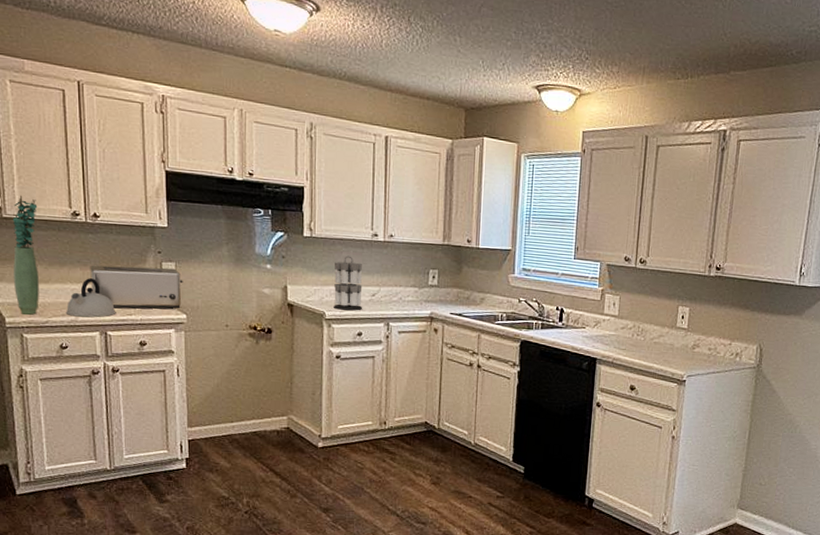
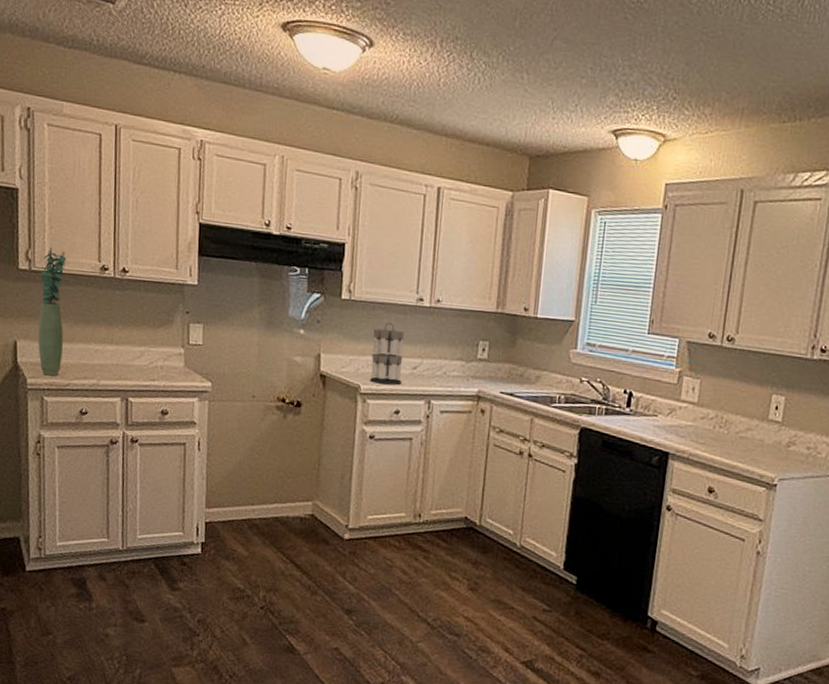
kettle: present [65,278,116,318] -> none [87,338,139,383]
toaster: present [90,265,183,309] -> none [114,324,210,376]

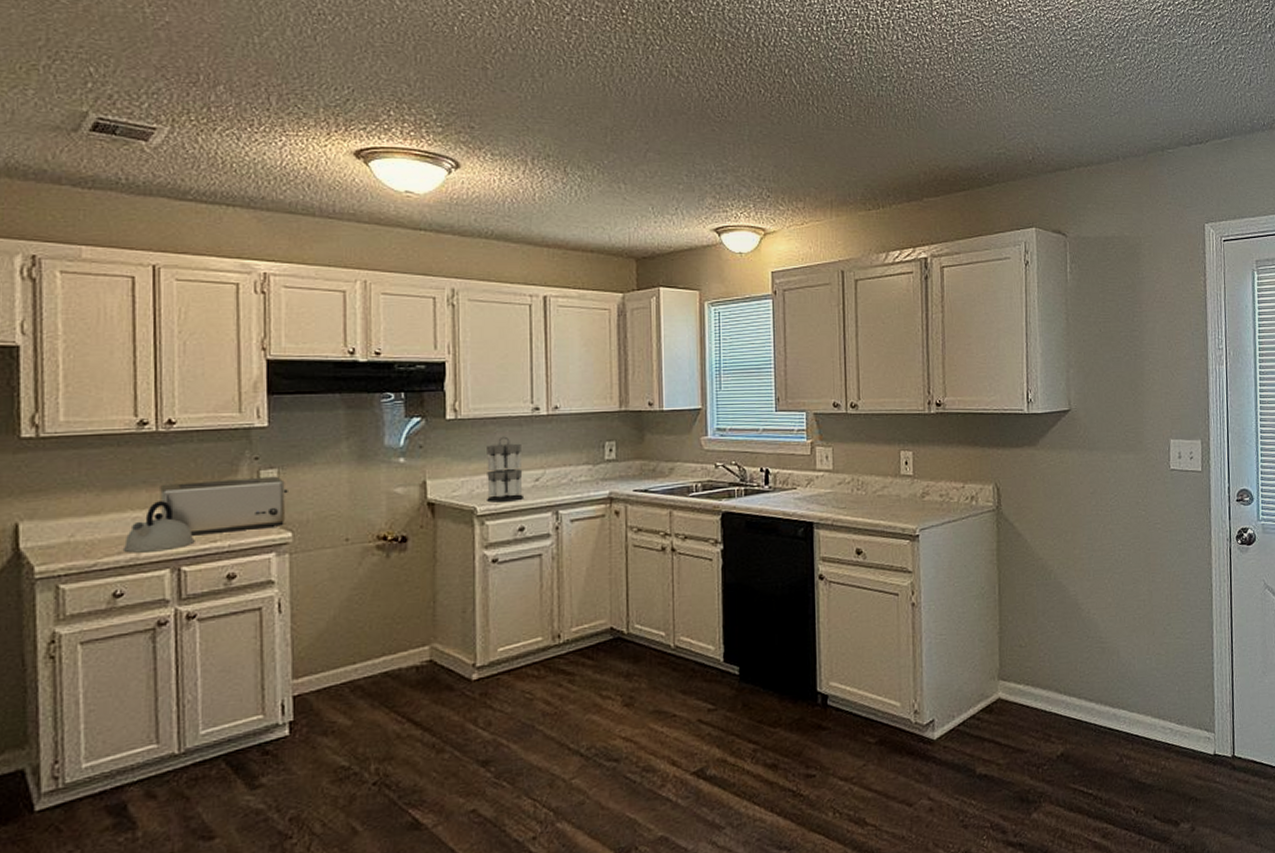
vase: present [37,246,67,377] -> none [49,407,90,559]
kettle: none [87,338,139,383] -> present [122,501,195,554]
toaster: none [114,324,210,376] -> present [159,476,288,536]

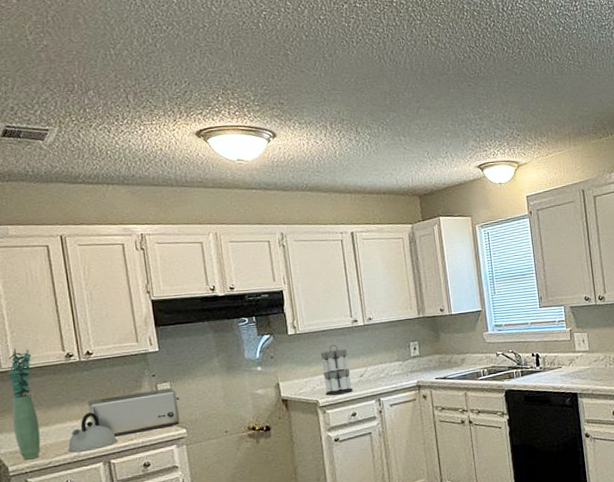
vase: none [49,407,90,559] -> present [8,348,41,460]

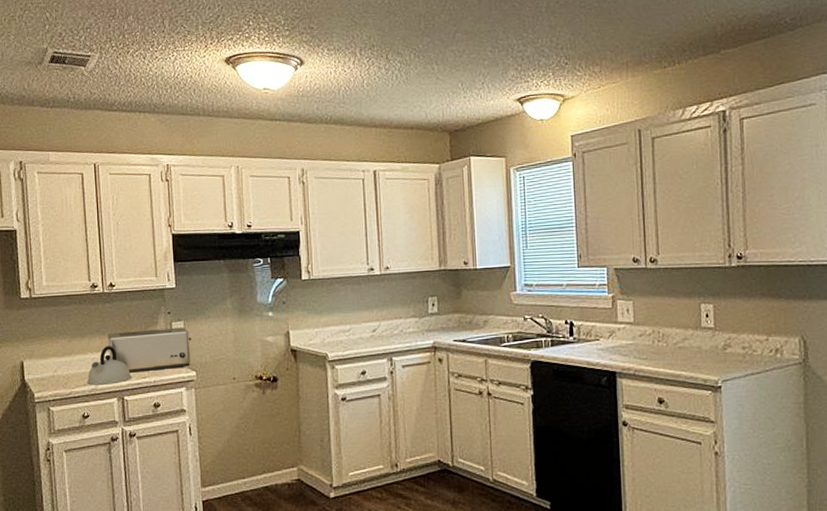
vase: present [8,348,41,460] -> none [40,274,64,388]
spice rack: present [321,344,353,396] -> none [334,293,364,350]

